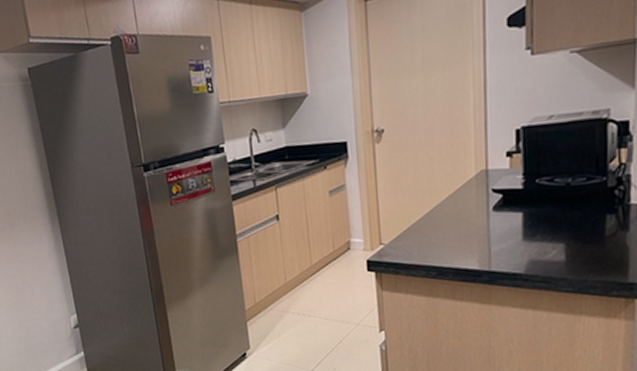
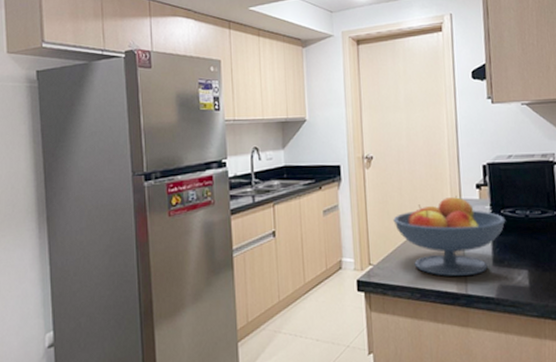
fruit bowl: none [407,166,541,253] -> present [393,196,506,277]

